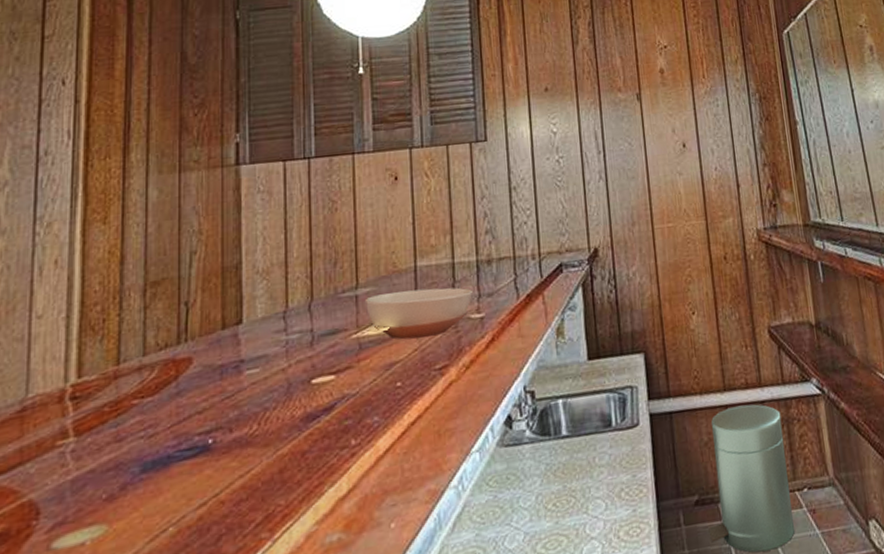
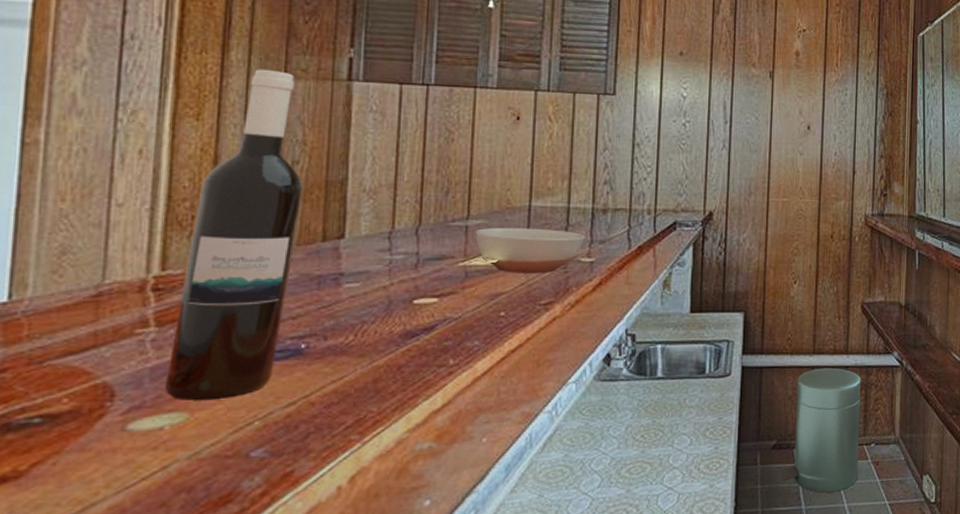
wine bottle: none [84,165,202,512] -> present [164,69,304,401]

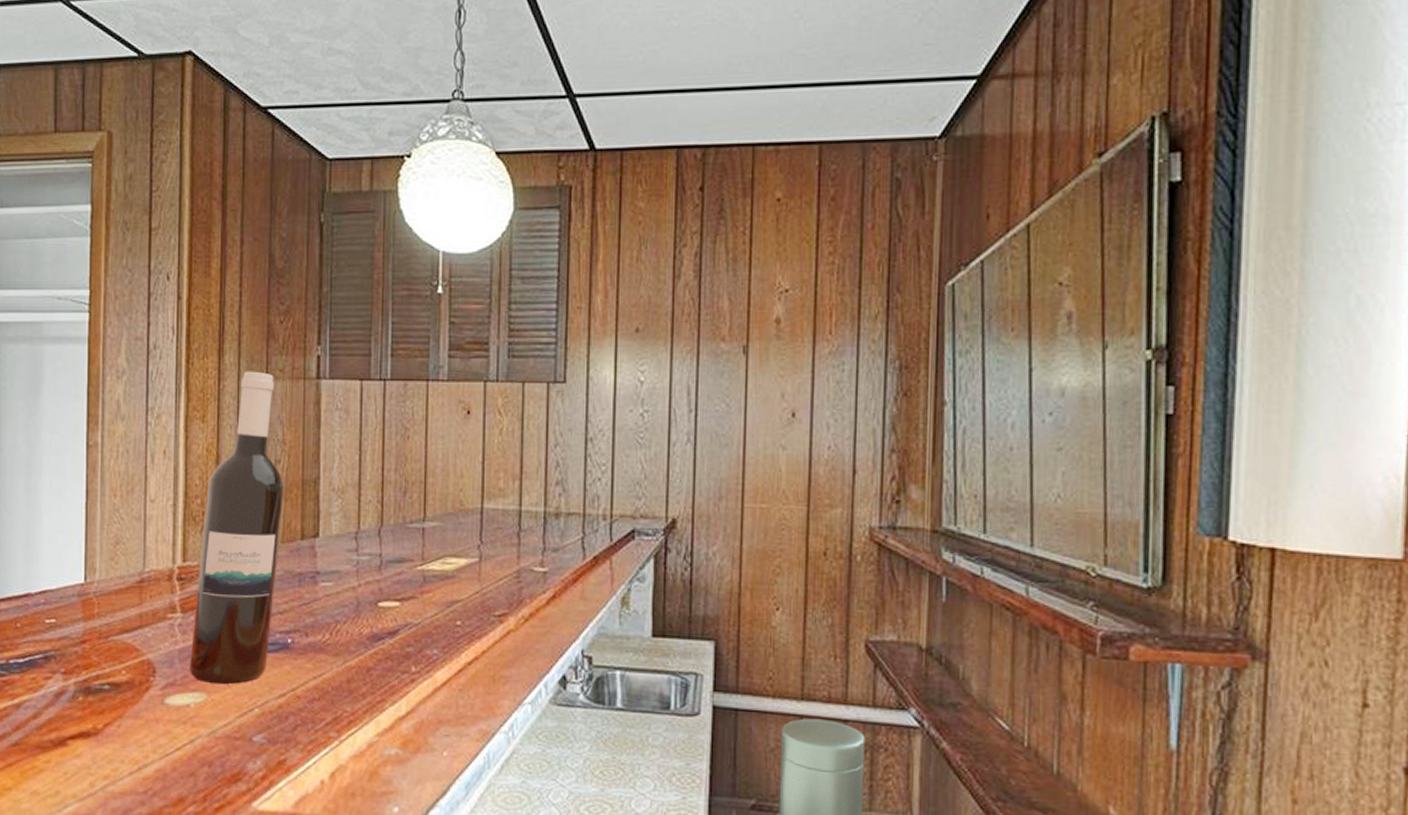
bowl: present [474,228,586,275] -> none [431,531,539,583]

